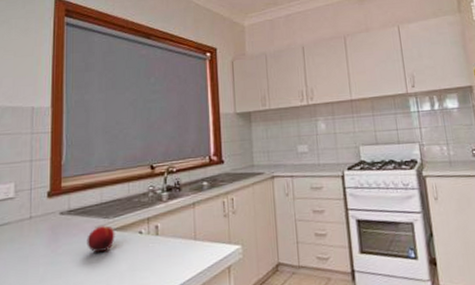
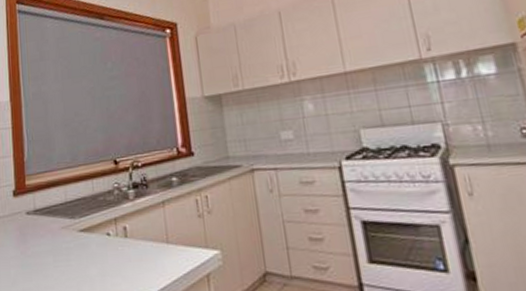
fruit: present [87,225,115,253] -> none [54,226,83,256]

